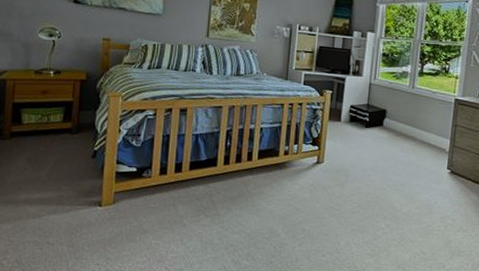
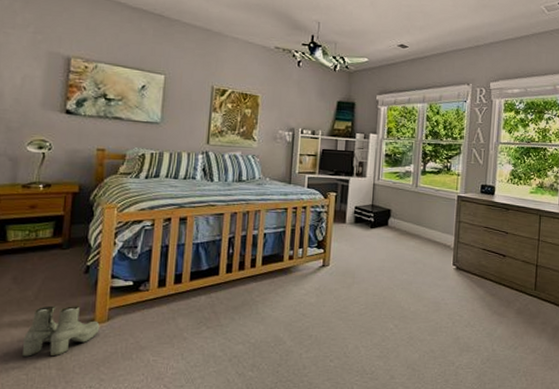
boots: none [37,186,106,234] -> present [23,305,100,357]

